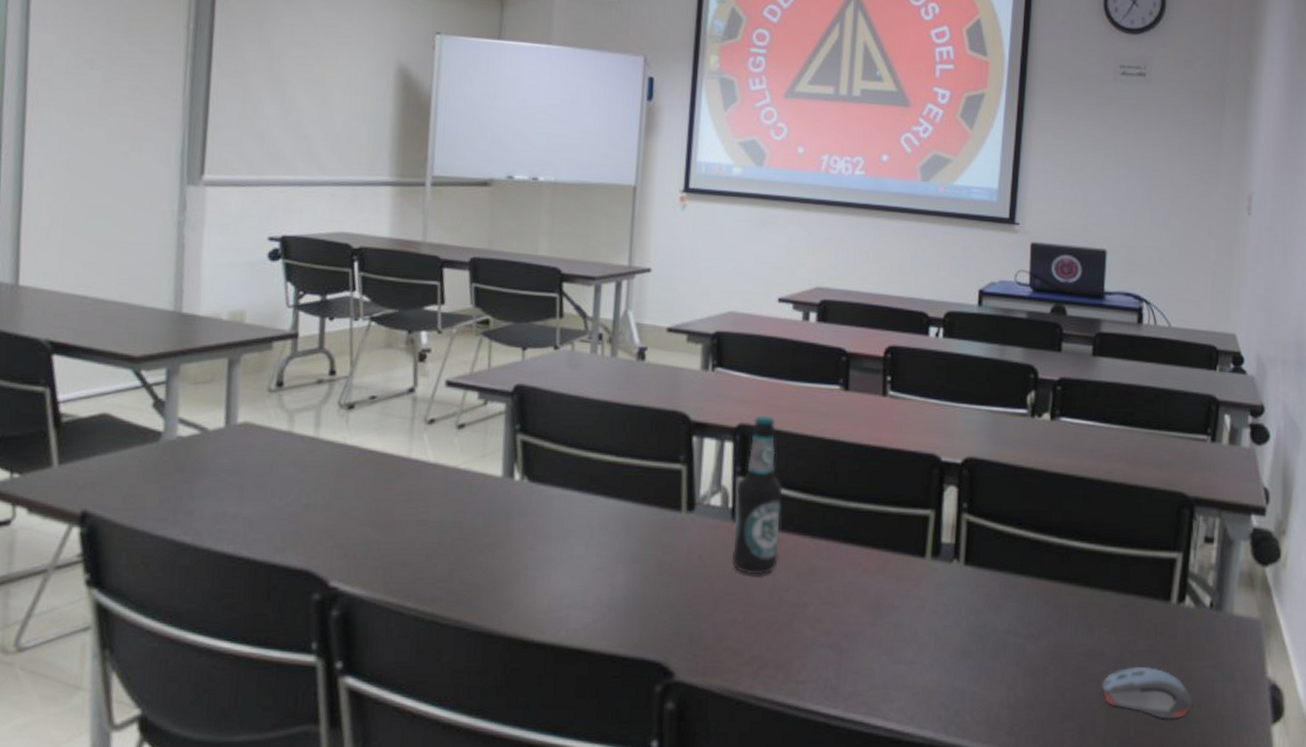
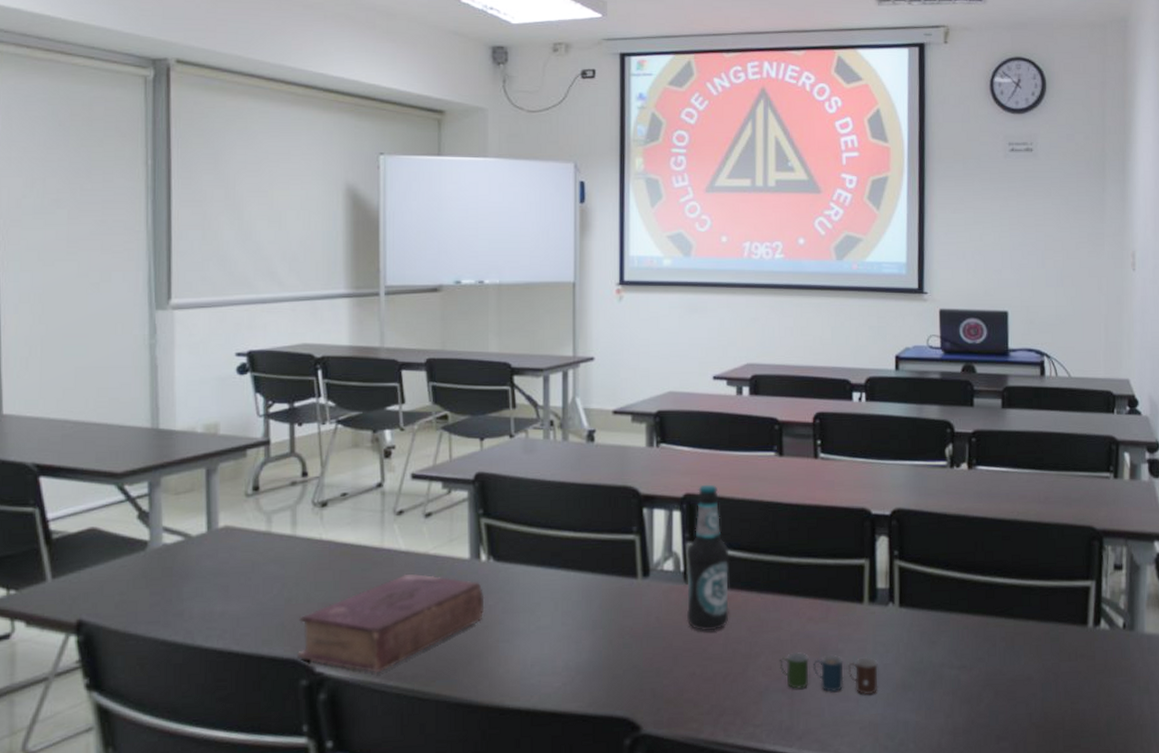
book: none [311,487,516,593] -> present [297,573,485,674]
cup: none [829,604,937,659] -> present [780,651,878,696]
computer mouse: present [1102,666,1193,719] -> none [1031,686,1114,732]

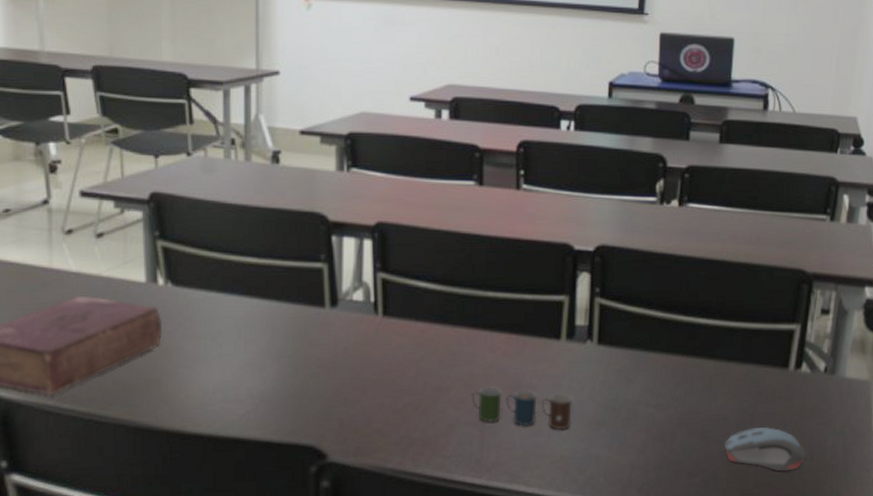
bottle: present [686,484,729,632] -> none [376,213,423,363]
computer mouse: none [1031,686,1114,732] -> present [725,426,807,471]

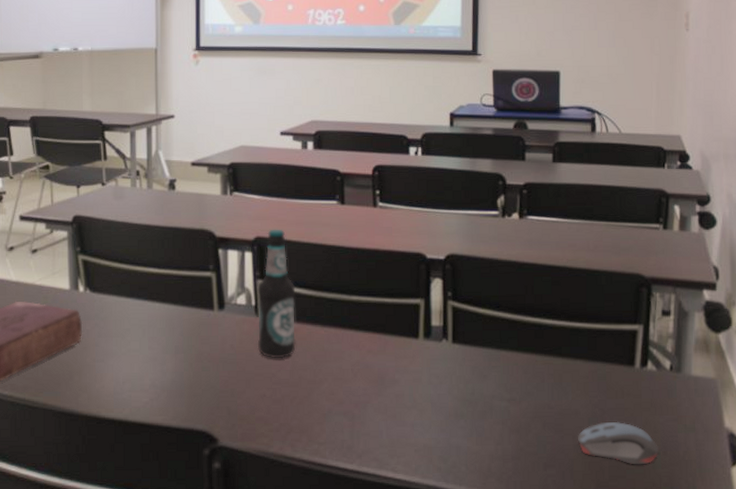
bottle: none [376,213,423,363] -> present [257,229,296,359]
cup: present [472,386,572,431] -> none [342,379,432,422]

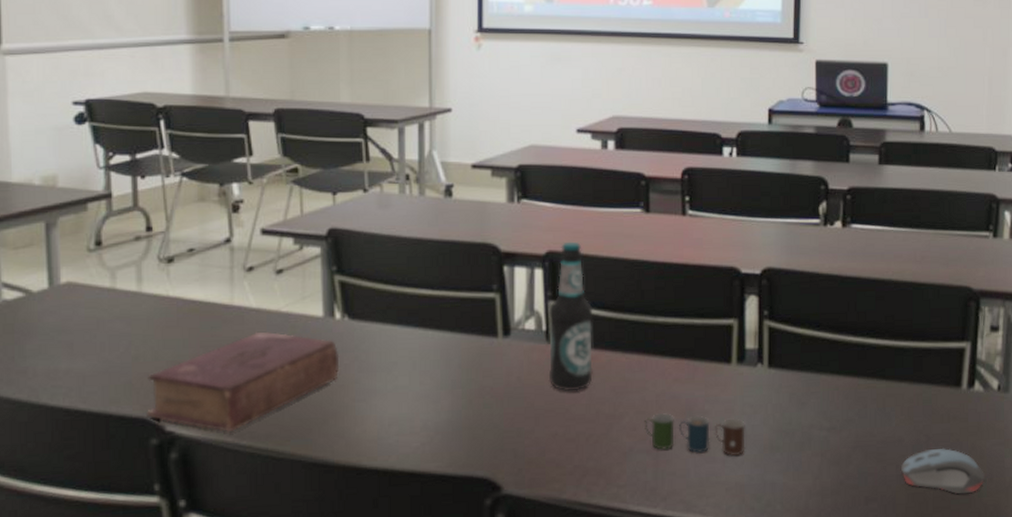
cup: none [342,379,432,422] -> present [645,412,745,457]

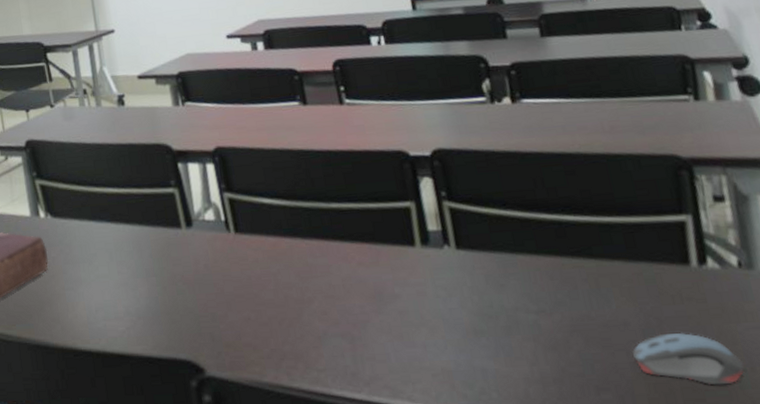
bottle: present [548,241,593,392] -> none [224,136,276,278]
cup: present [645,412,745,457] -> none [334,296,446,341]

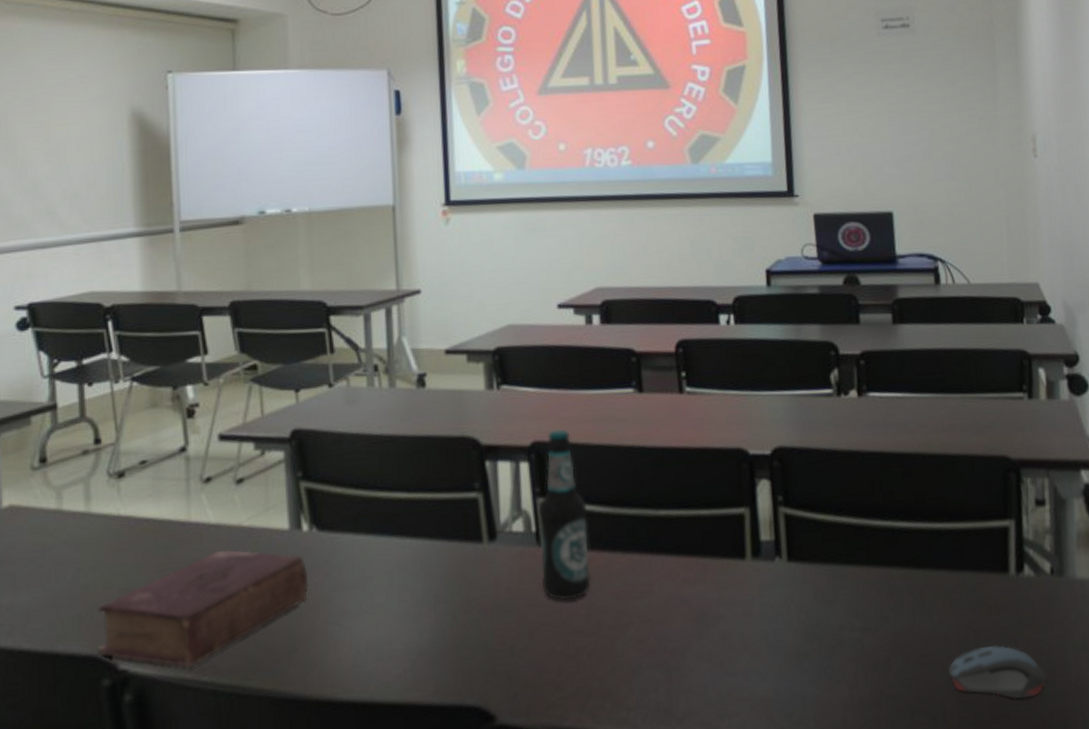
bottle: none [224,136,276,278] -> present [537,429,591,601]

